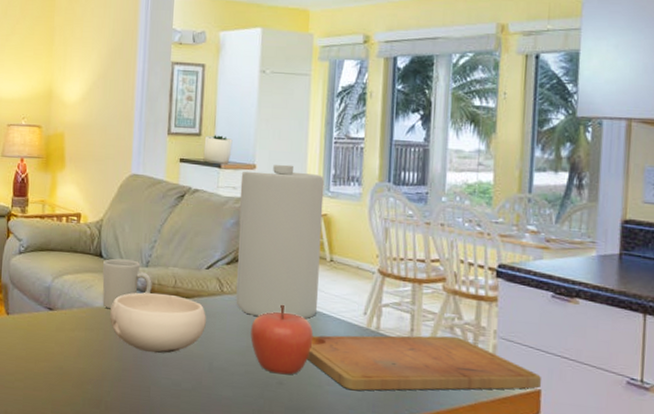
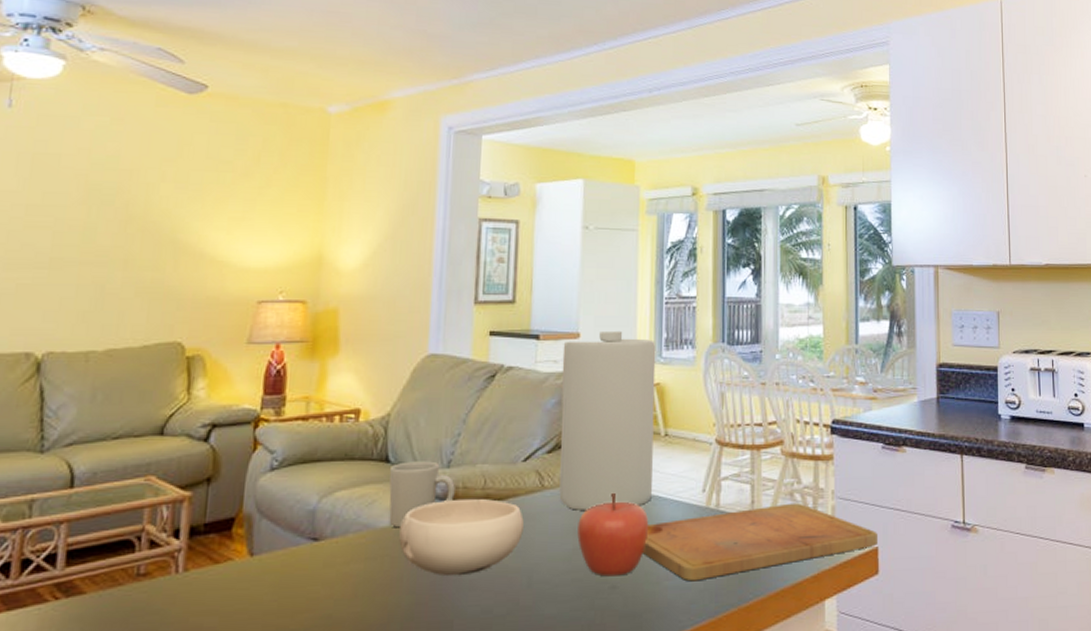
planter: present [203,135,233,165] -> none [518,301,553,336]

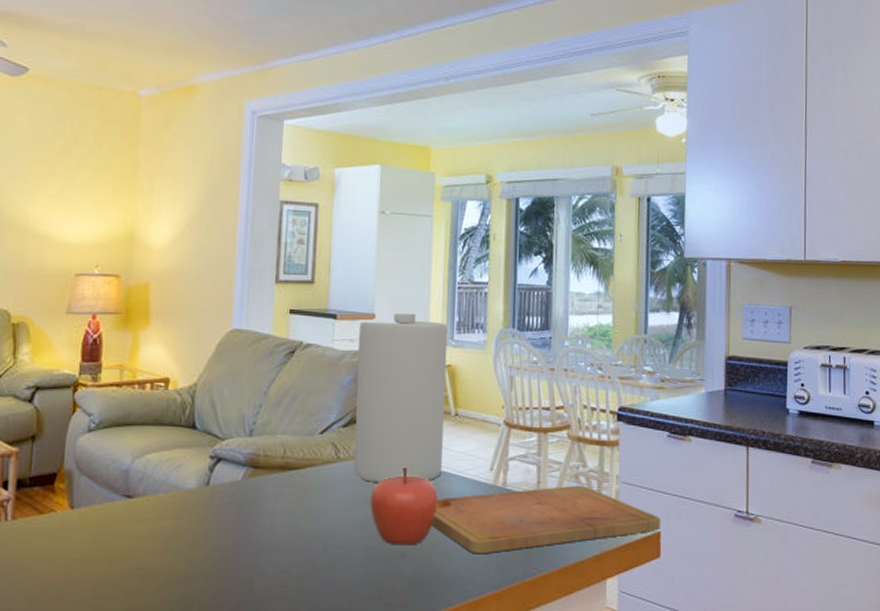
mug: present [389,461,455,528] -> none [195,429,257,490]
bowl: present [399,498,524,577] -> none [205,466,320,537]

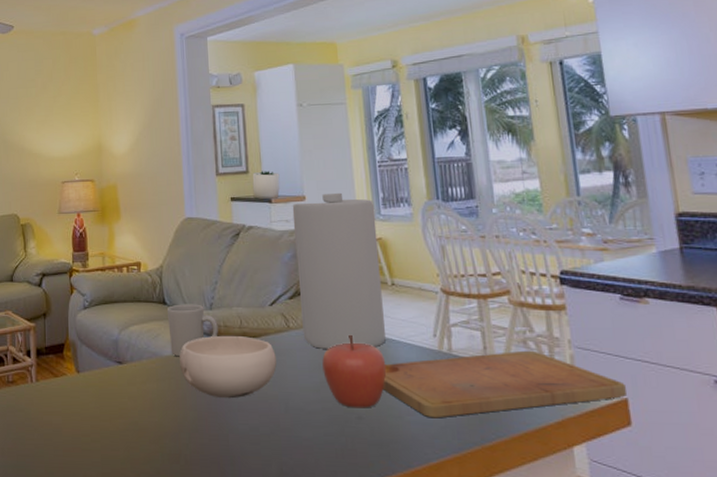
mug: none [195,429,257,490] -> present [168,304,218,357]
bowl: none [205,466,320,537] -> present [179,335,277,399]
planter: none [316,282,349,316] -> present [252,171,280,200]

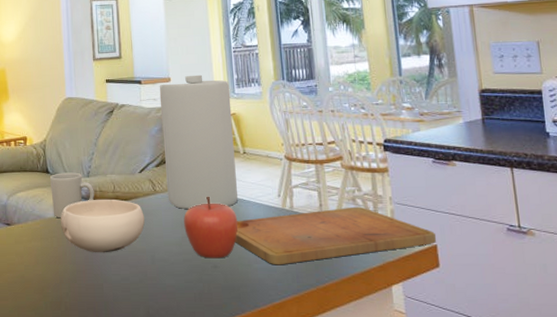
planter: present [252,171,280,200] -> none [124,56,149,82]

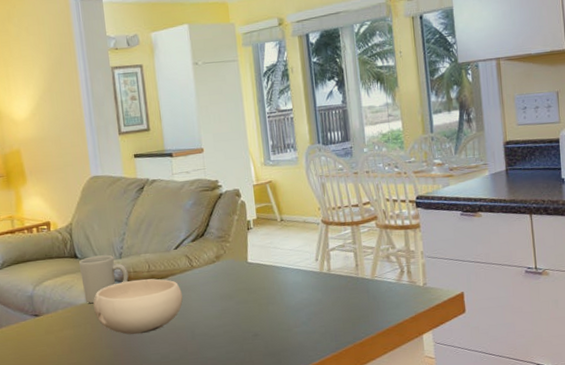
paper towel holder: present [159,74,238,210] -> none [191,143,276,282]
fruit: present [184,196,238,259] -> none [222,266,278,328]
cutting board: present [235,206,437,265] -> none [274,263,464,328]

